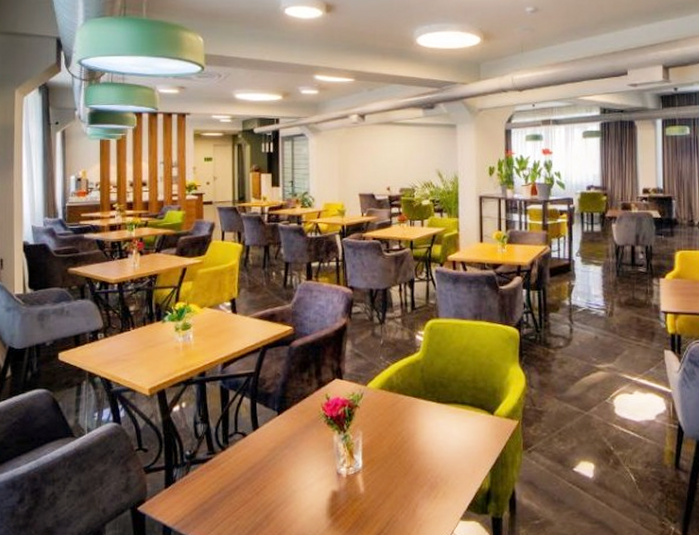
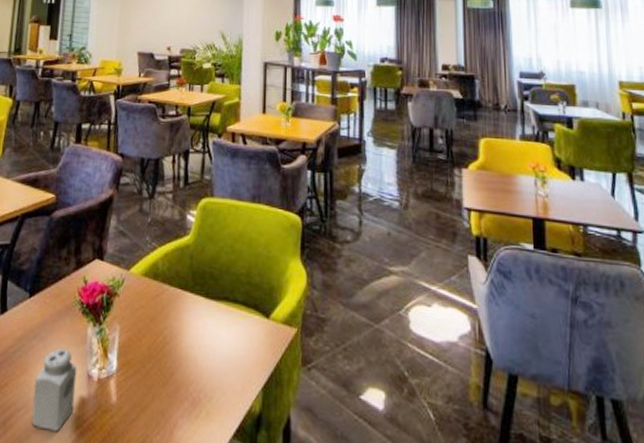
salt shaker: none [290,455,328,519] -> present [32,348,77,431]

